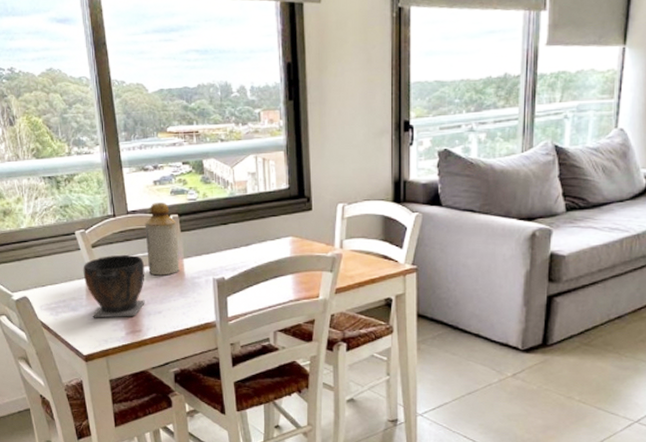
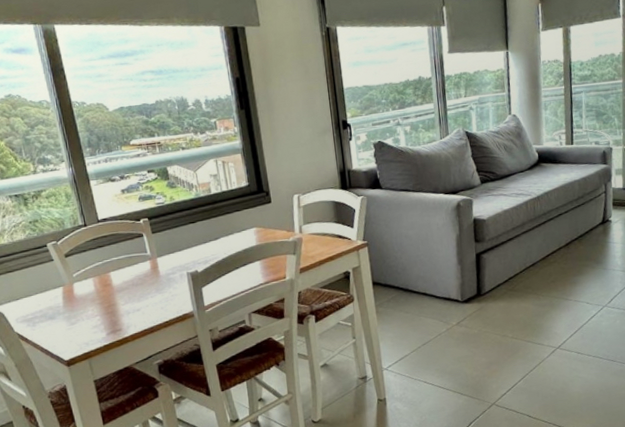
bowl: present [83,254,145,318] -> none [57,260,123,324]
bottle: present [144,202,180,276] -> none [116,208,154,277]

